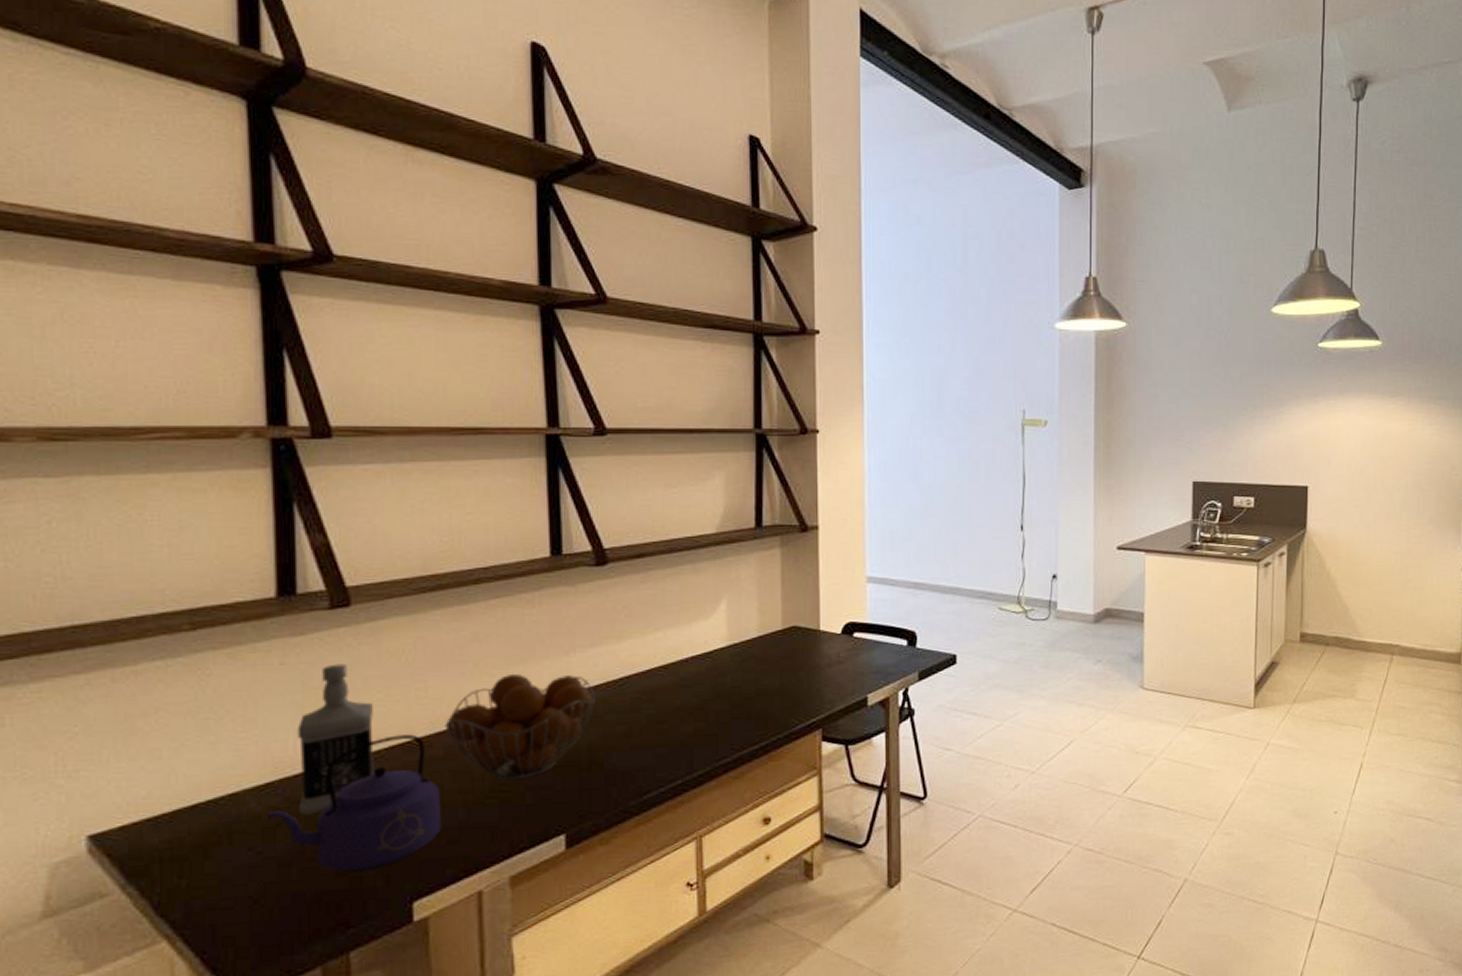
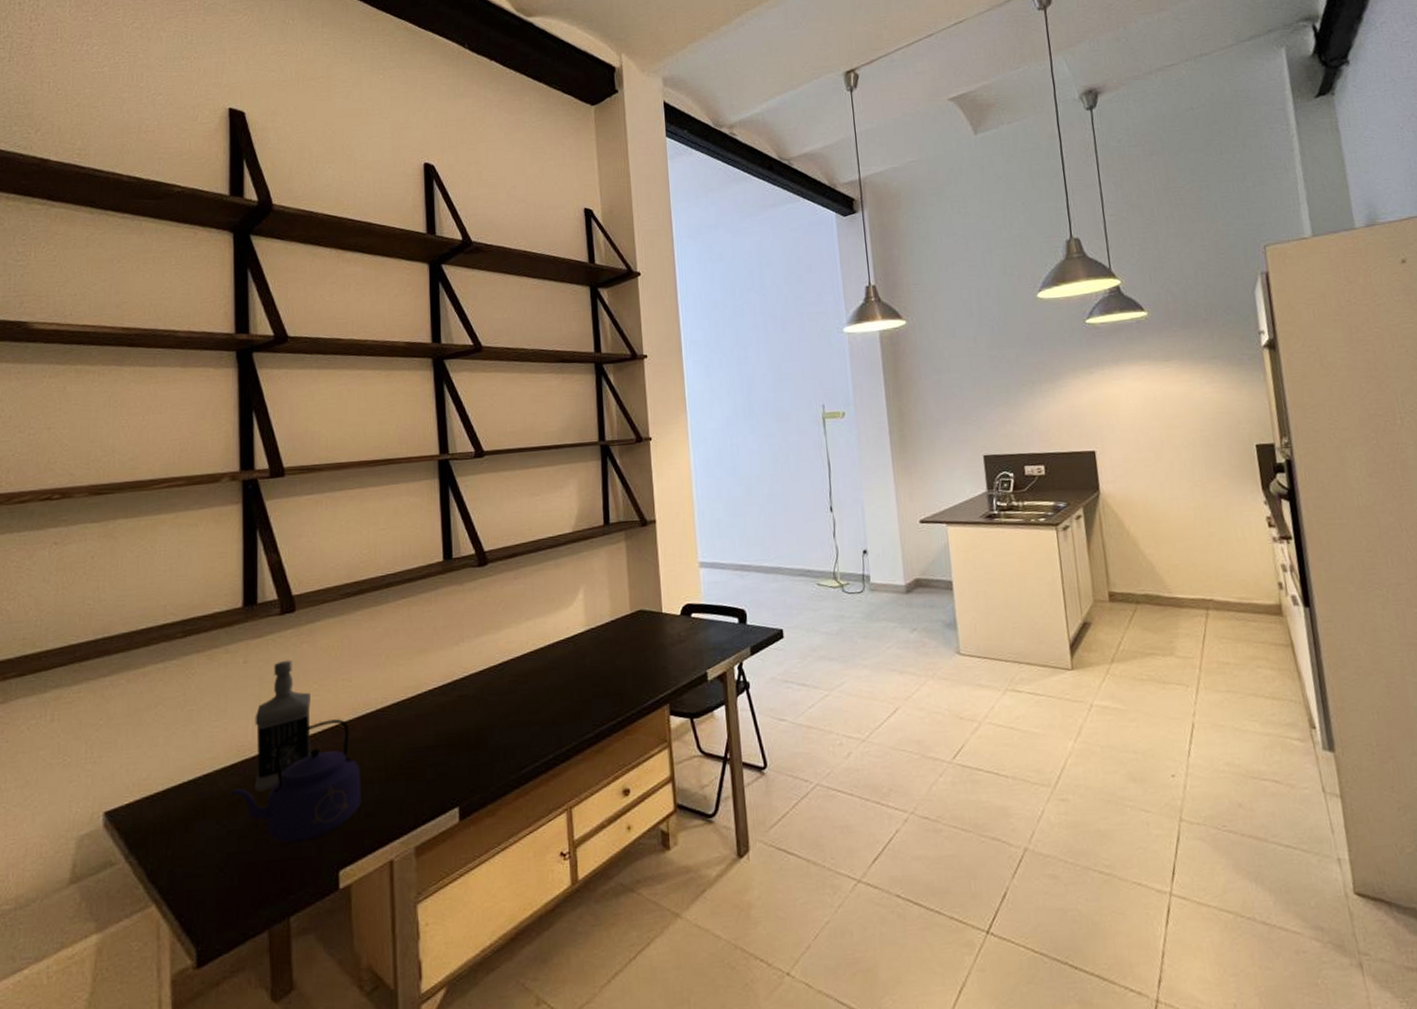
fruit basket: present [444,673,595,781] -> none [364,662,480,759]

